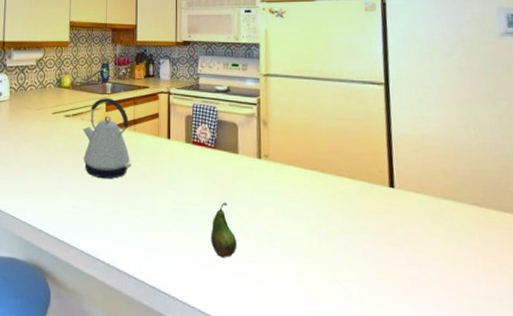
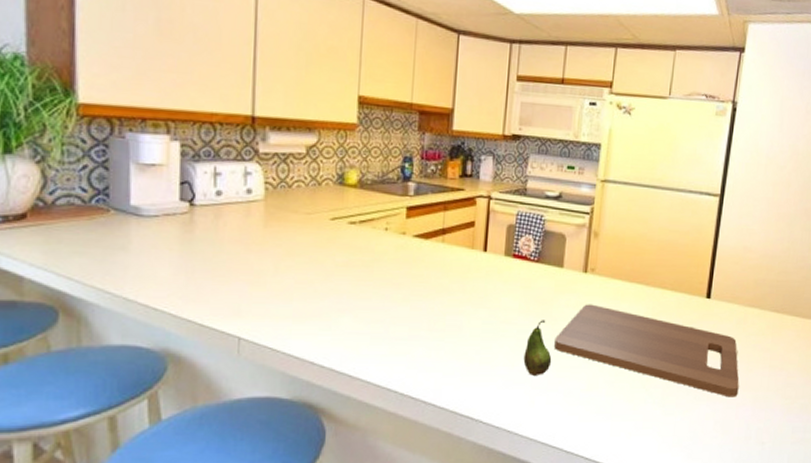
kettle: present [83,98,131,179] -> none [373,201,436,299]
cutting board: none [238,189,450,303] -> present [554,304,739,398]

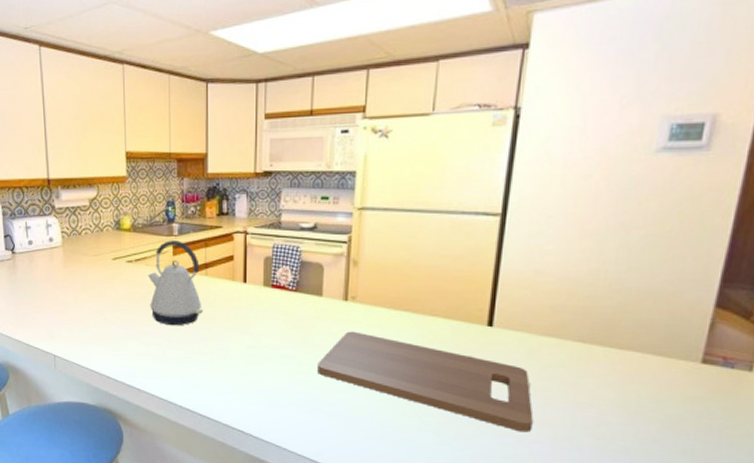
kettle: none [373,201,436,299] -> present [148,240,203,326]
fruit: present [523,320,552,377] -> none [288,346,316,398]

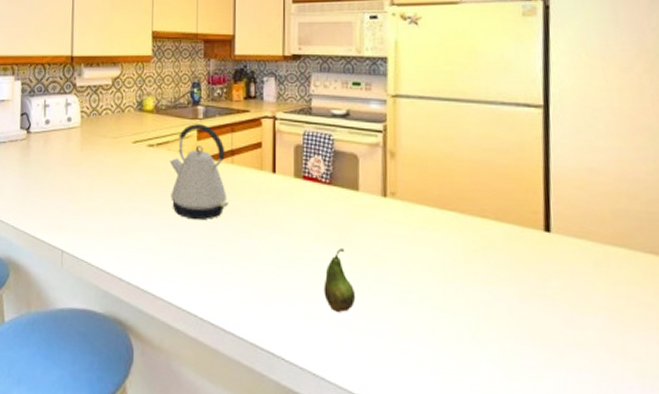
fruit: none [288,346,316,398] -> present [323,248,356,313]
cutting board: present [317,331,533,433] -> none [357,232,614,367]

